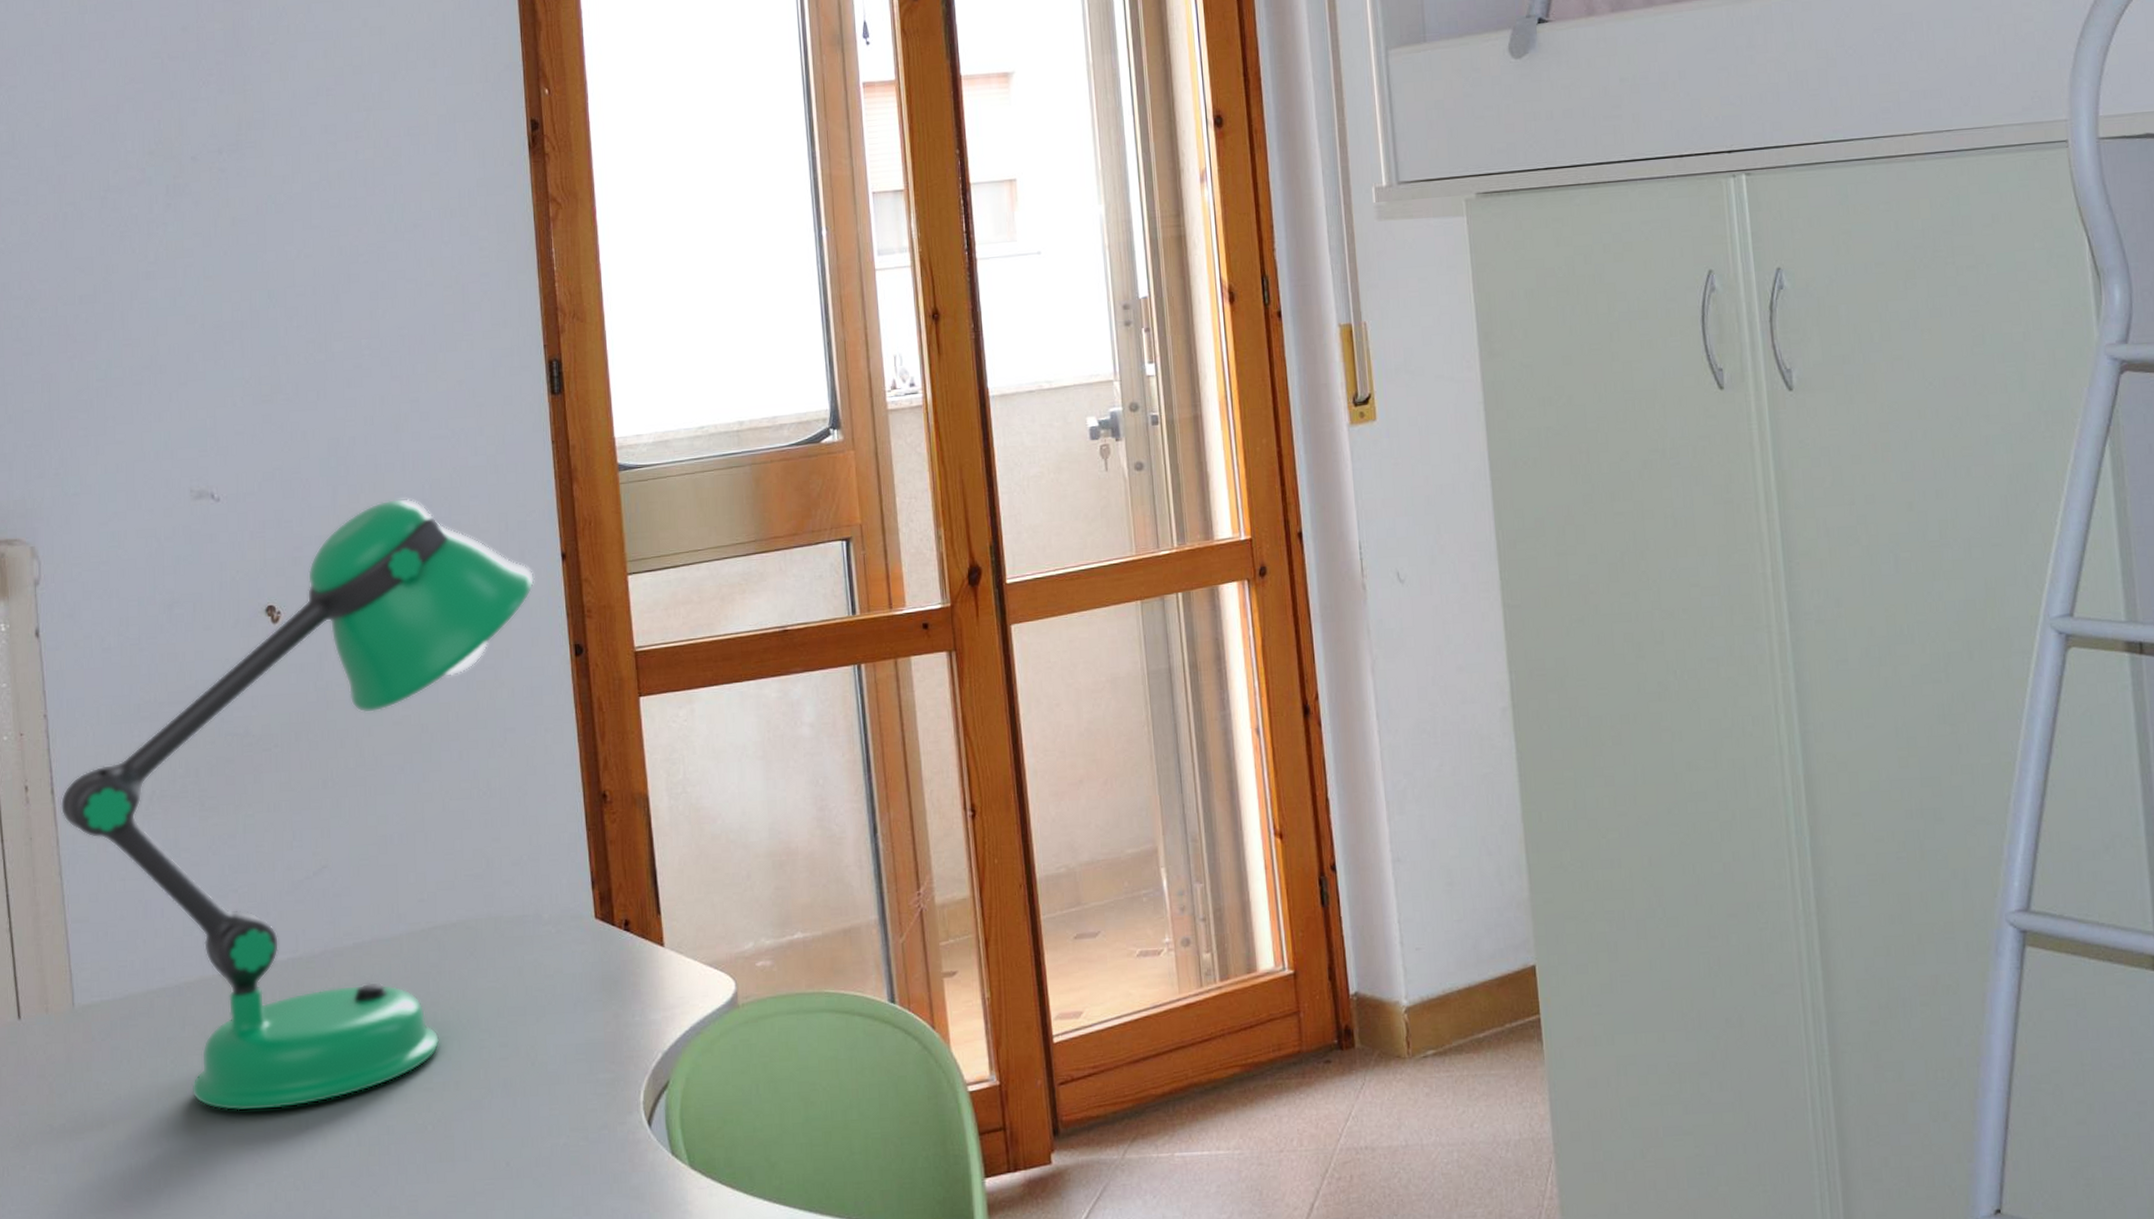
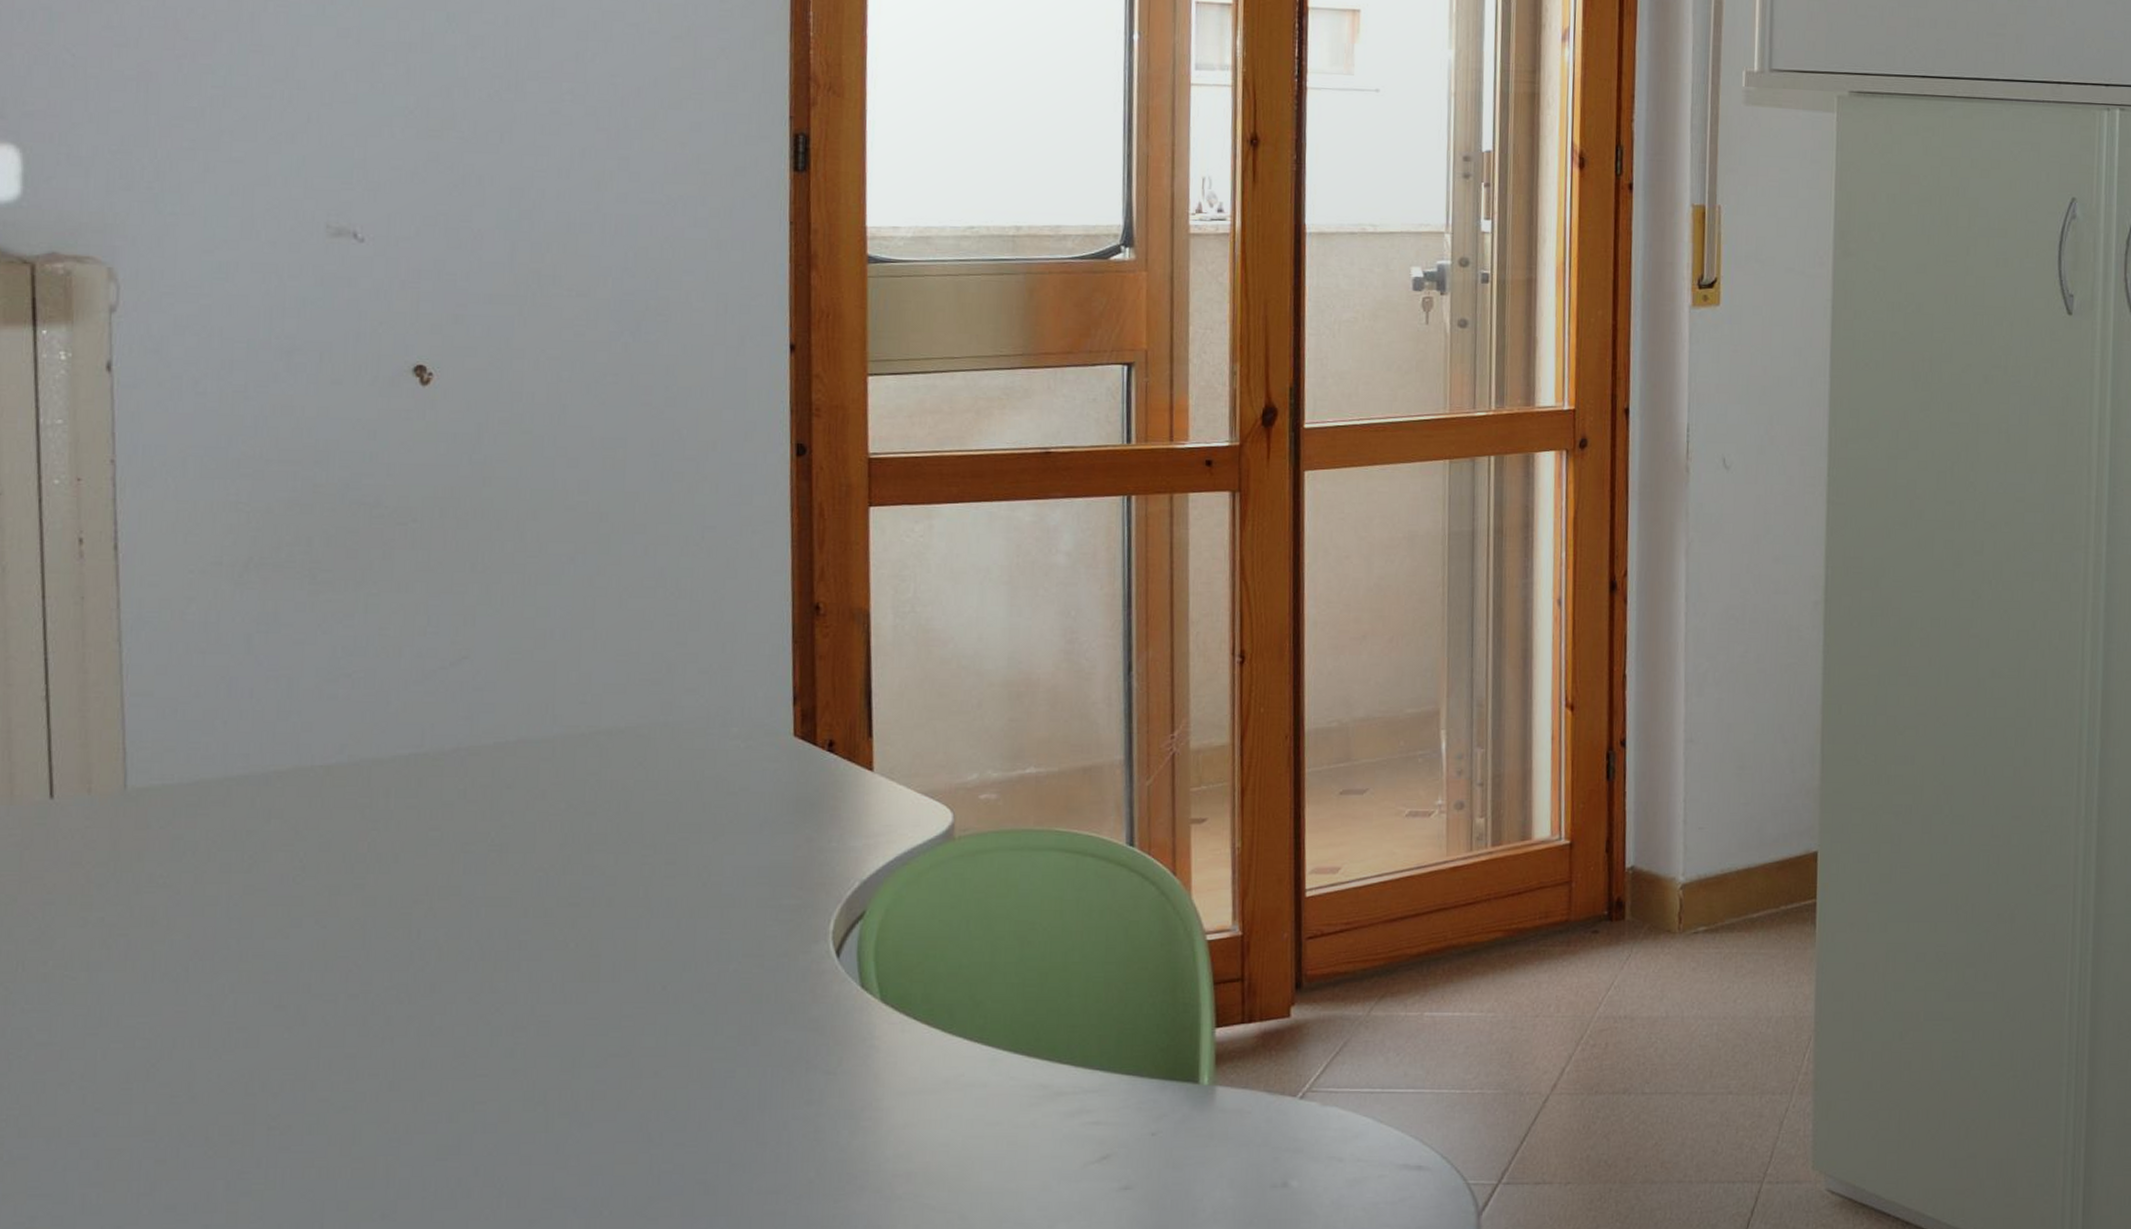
desk lamp: present [60,498,535,1112] -> none [125,263,755,916]

